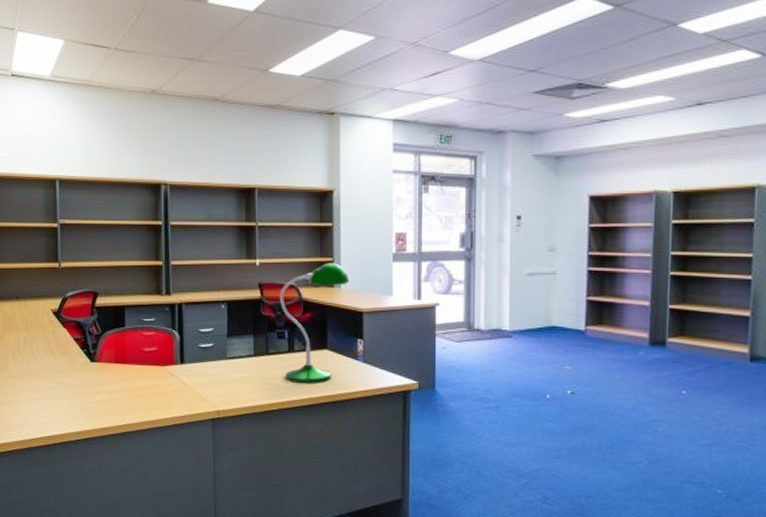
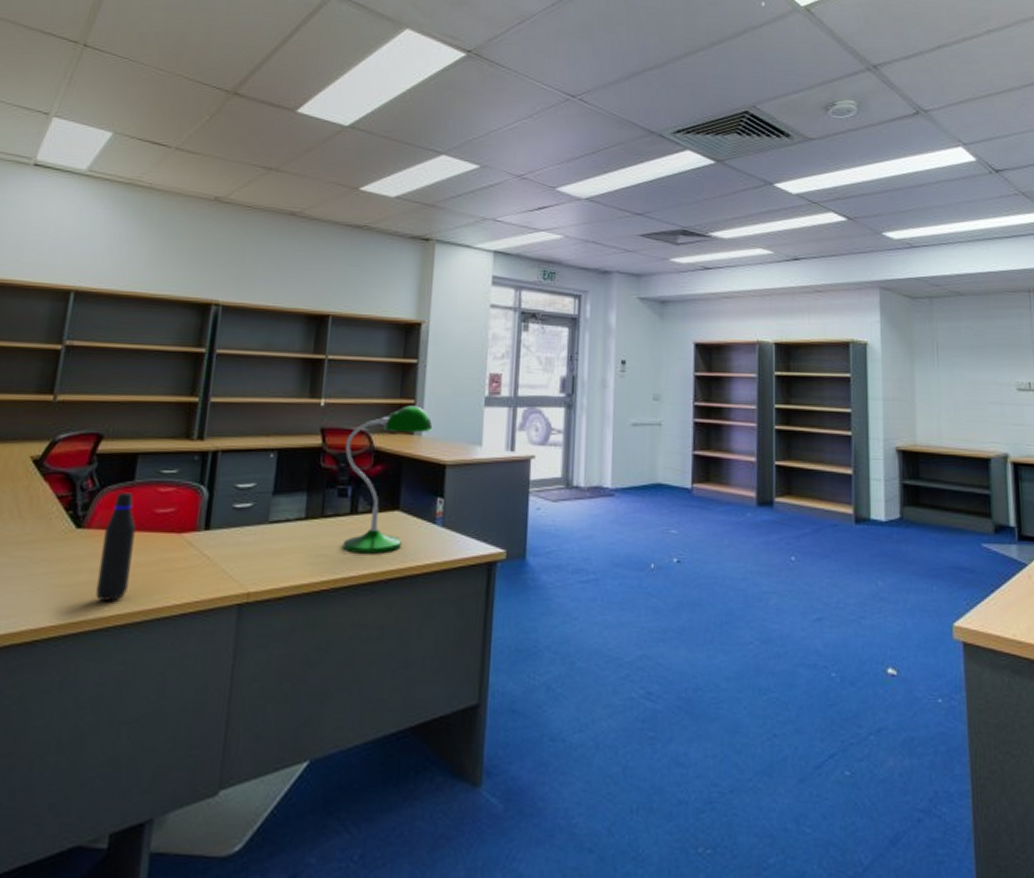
water bottle: none [110,335,133,415] -> present [95,492,136,603]

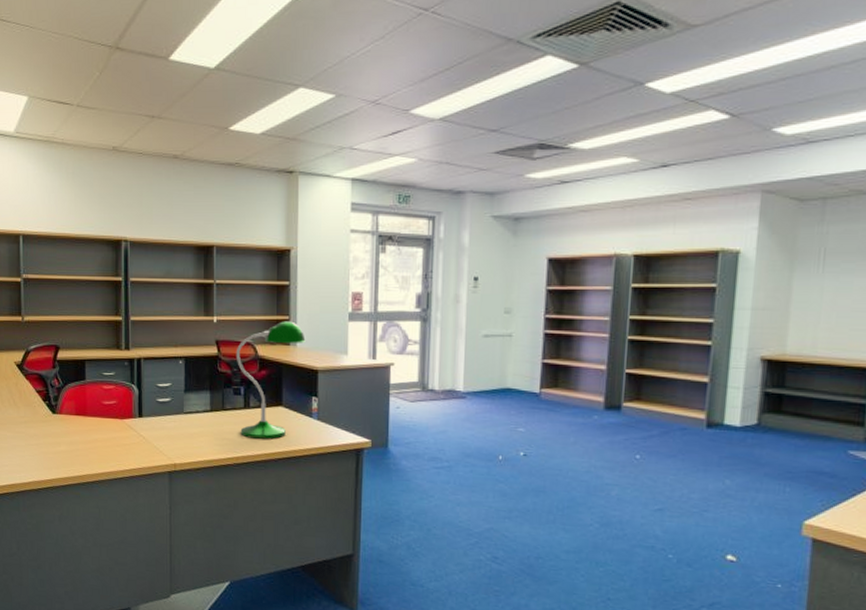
water bottle: present [95,492,136,603] -> none [71,388,92,466]

